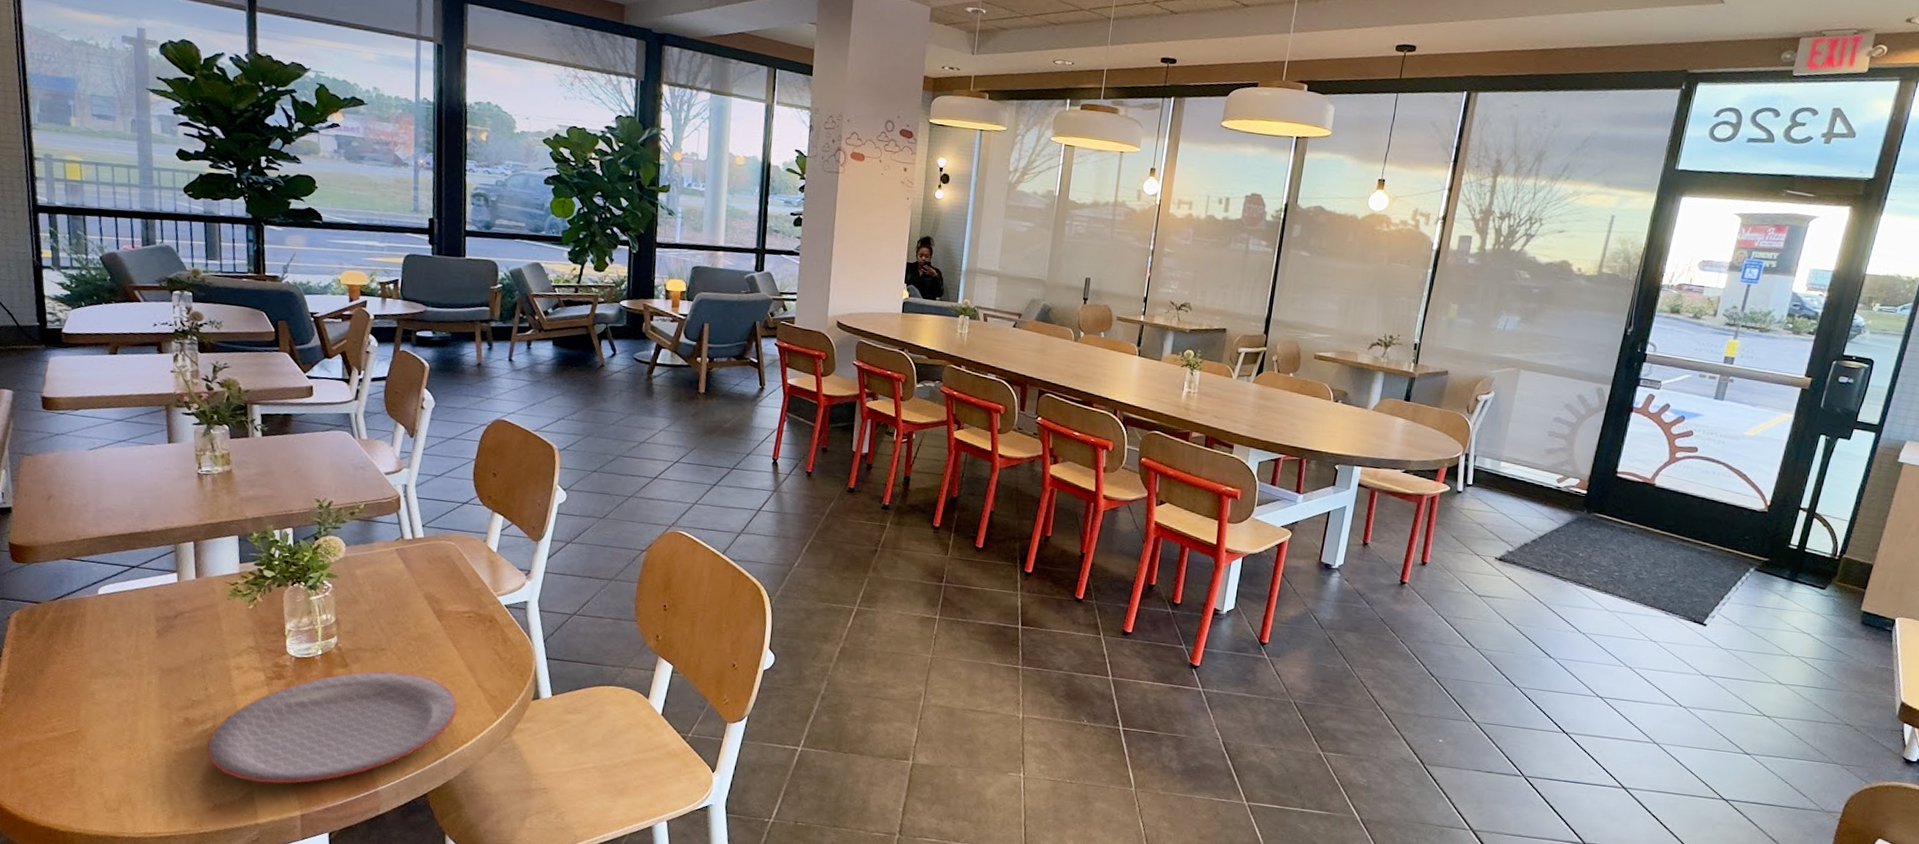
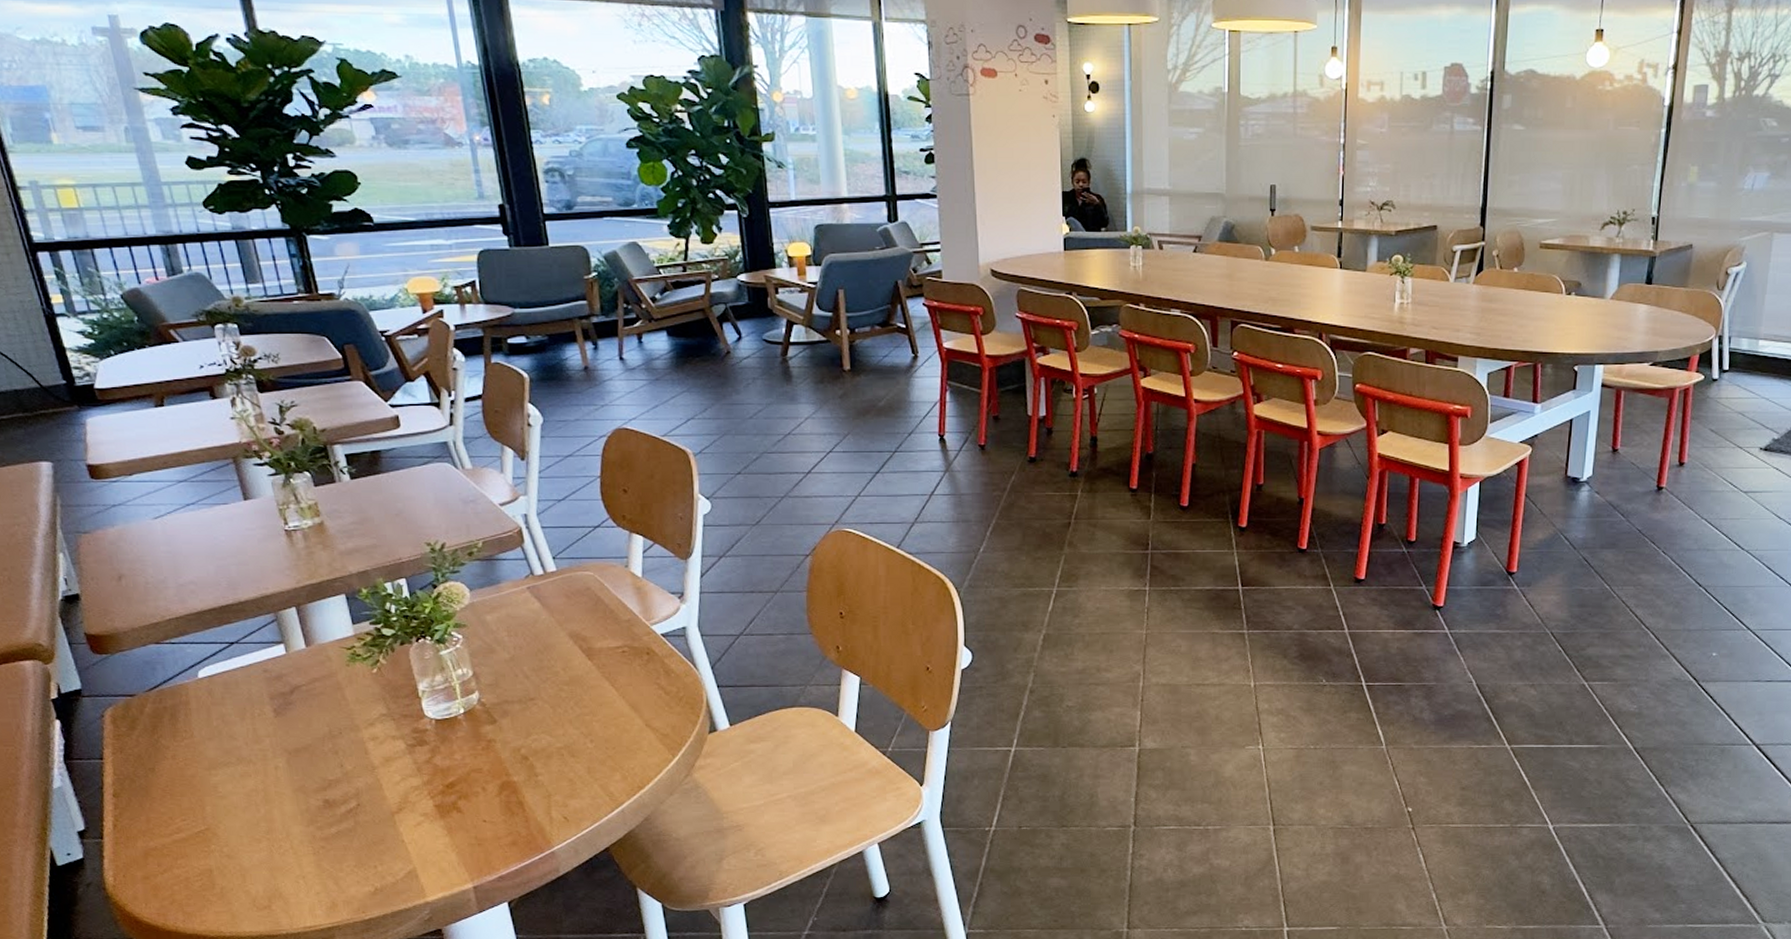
plate: present [207,670,459,785] -> none [355,721,628,859]

